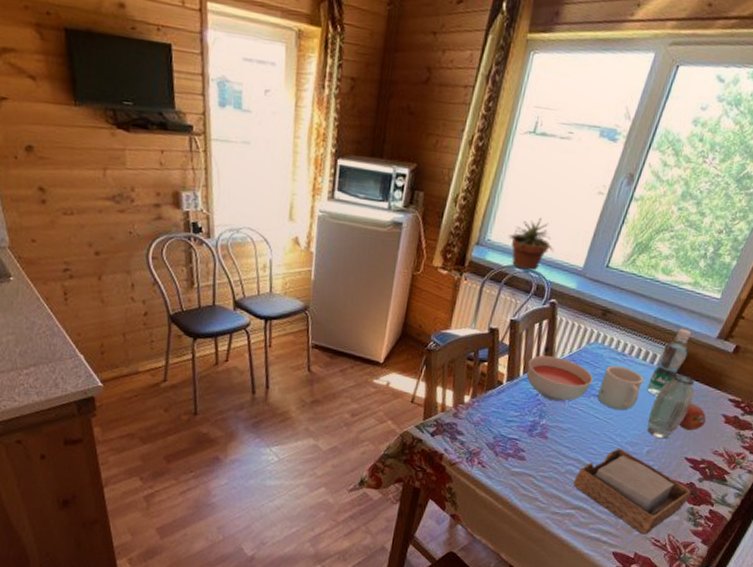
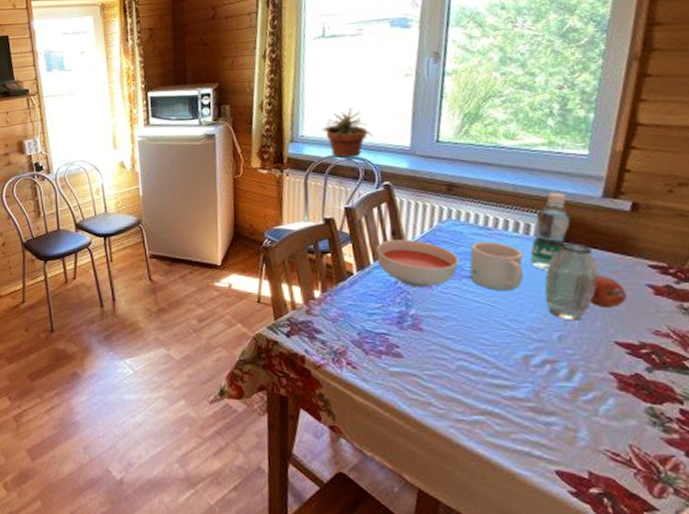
napkin holder: present [573,448,691,535] -> none [472,336,643,446]

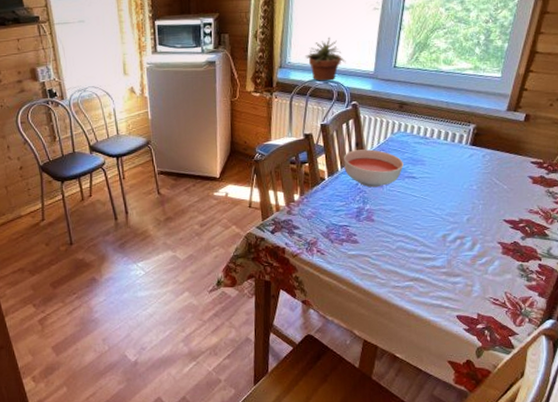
mug: present [469,242,524,291] -> none [411,148,449,187]
bottle: present [530,192,572,271] -> none [454,107,485,170]
vase: present [544,243,599,321] -> none [461,147,498,206]
fruit: present [589,276,628,308] -> none [490,171,515,195]

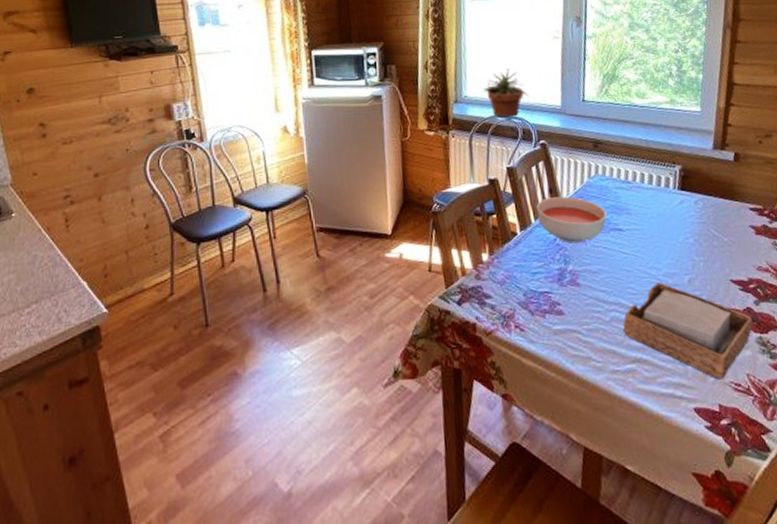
napkin holder: none [406,220,517,296] -> present [623,282,753,380]

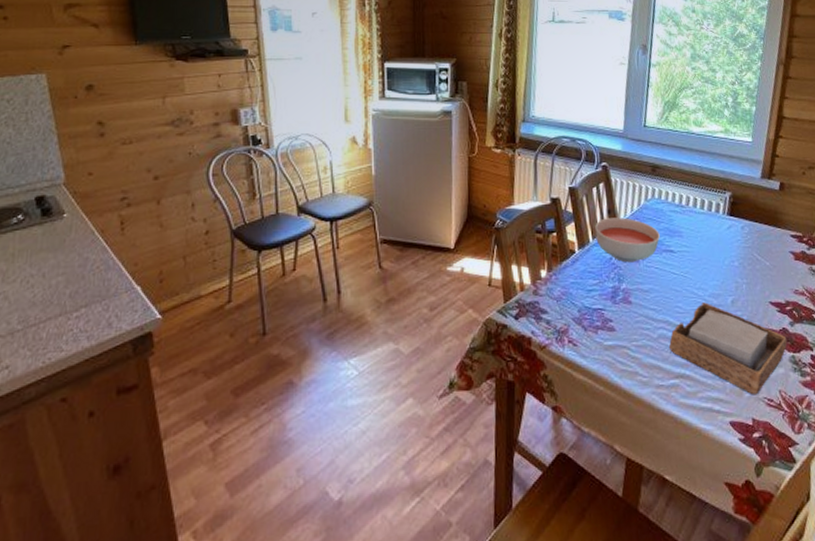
potted plant: present [483,68,529,118] -> none [551,90,594,139]

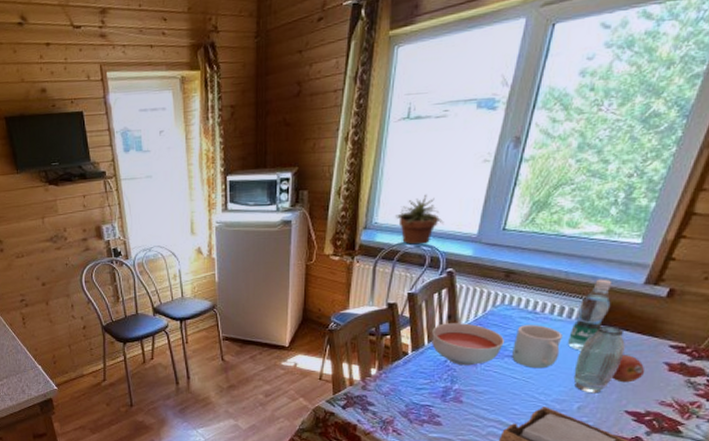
potted plant: none [551,90,594,139] -> present [396,194,444,245]
mug: none [668,218,708,263] -> present [512,325,563,369]
bottle: none [712,173,741,243] -> present [568,279,613,351]
vase: none [722,217,759,286] -> present [573,325,625,394]
fruit: none [753,245,778,273] -> present [611,355,645,383]

